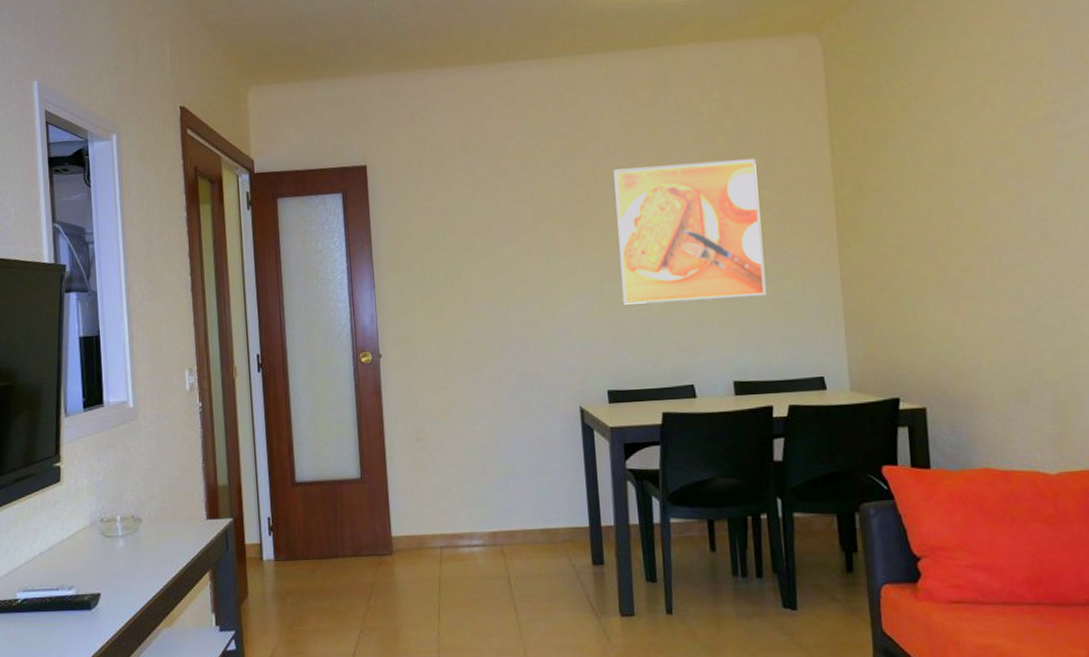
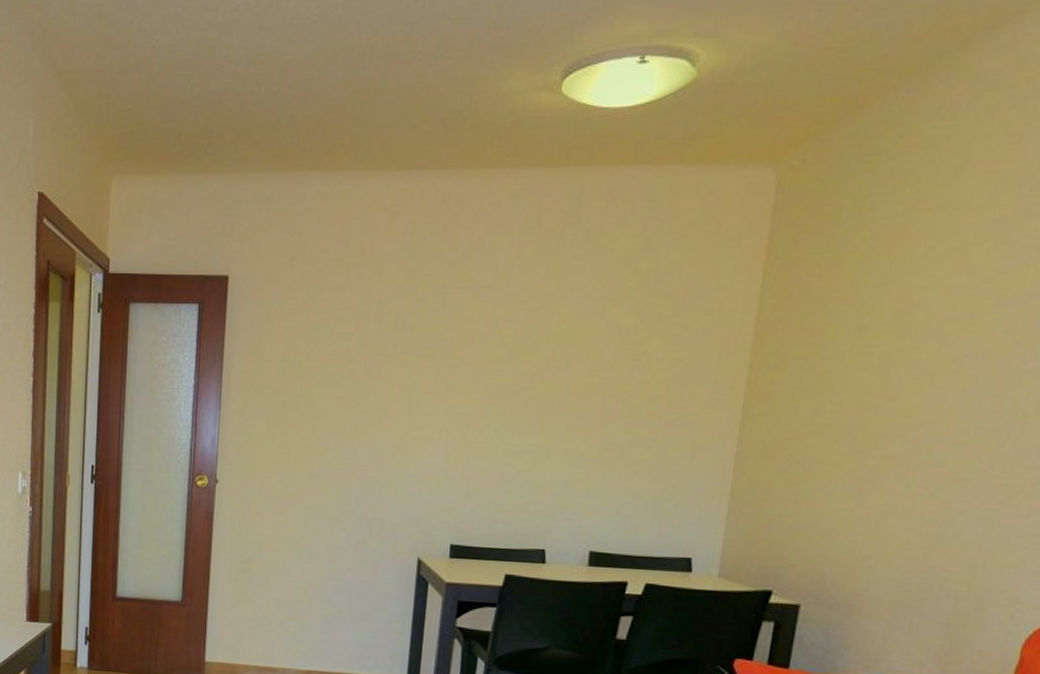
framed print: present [613,159,767,305] -> none [483,306,667,463]

